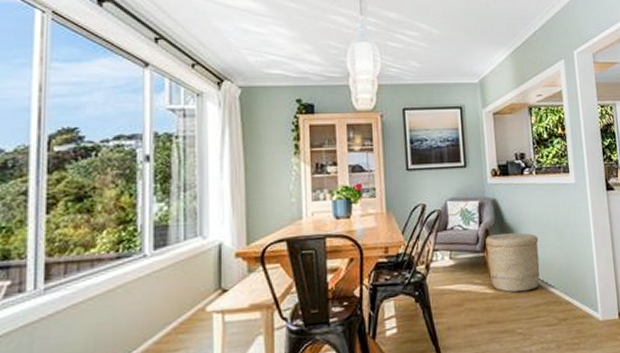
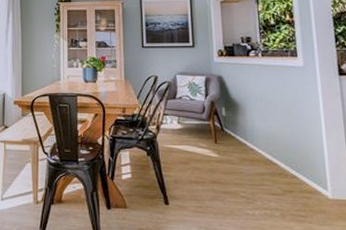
basket: present [485,233,540,293] -> none [211,106,265,160]

